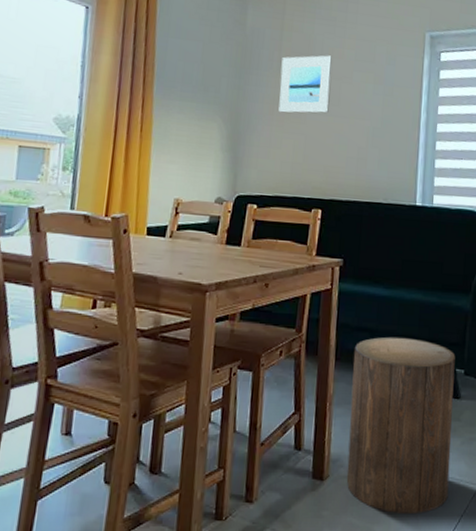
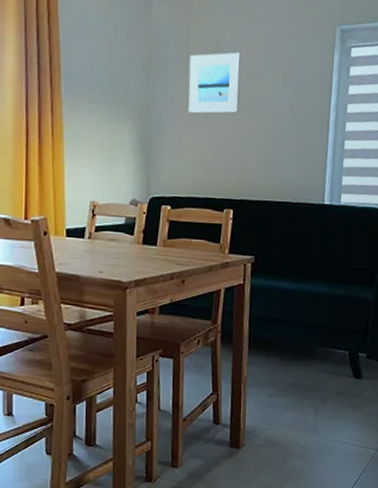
stool: present [346,336,456,513] -> none [260,326,359,474]

